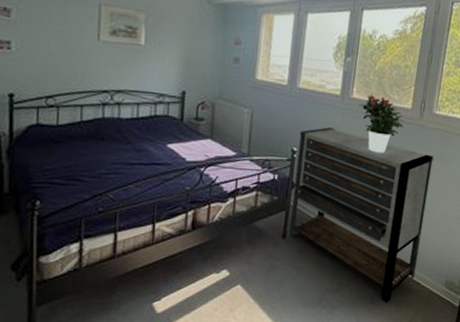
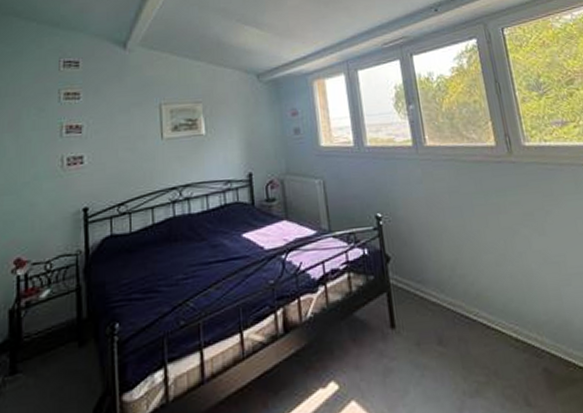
dresser: present [289,127,435,303] -> none [380,183,573,403]
potted flower: present [359,95,404,153] -> none [436,138,494,203]

